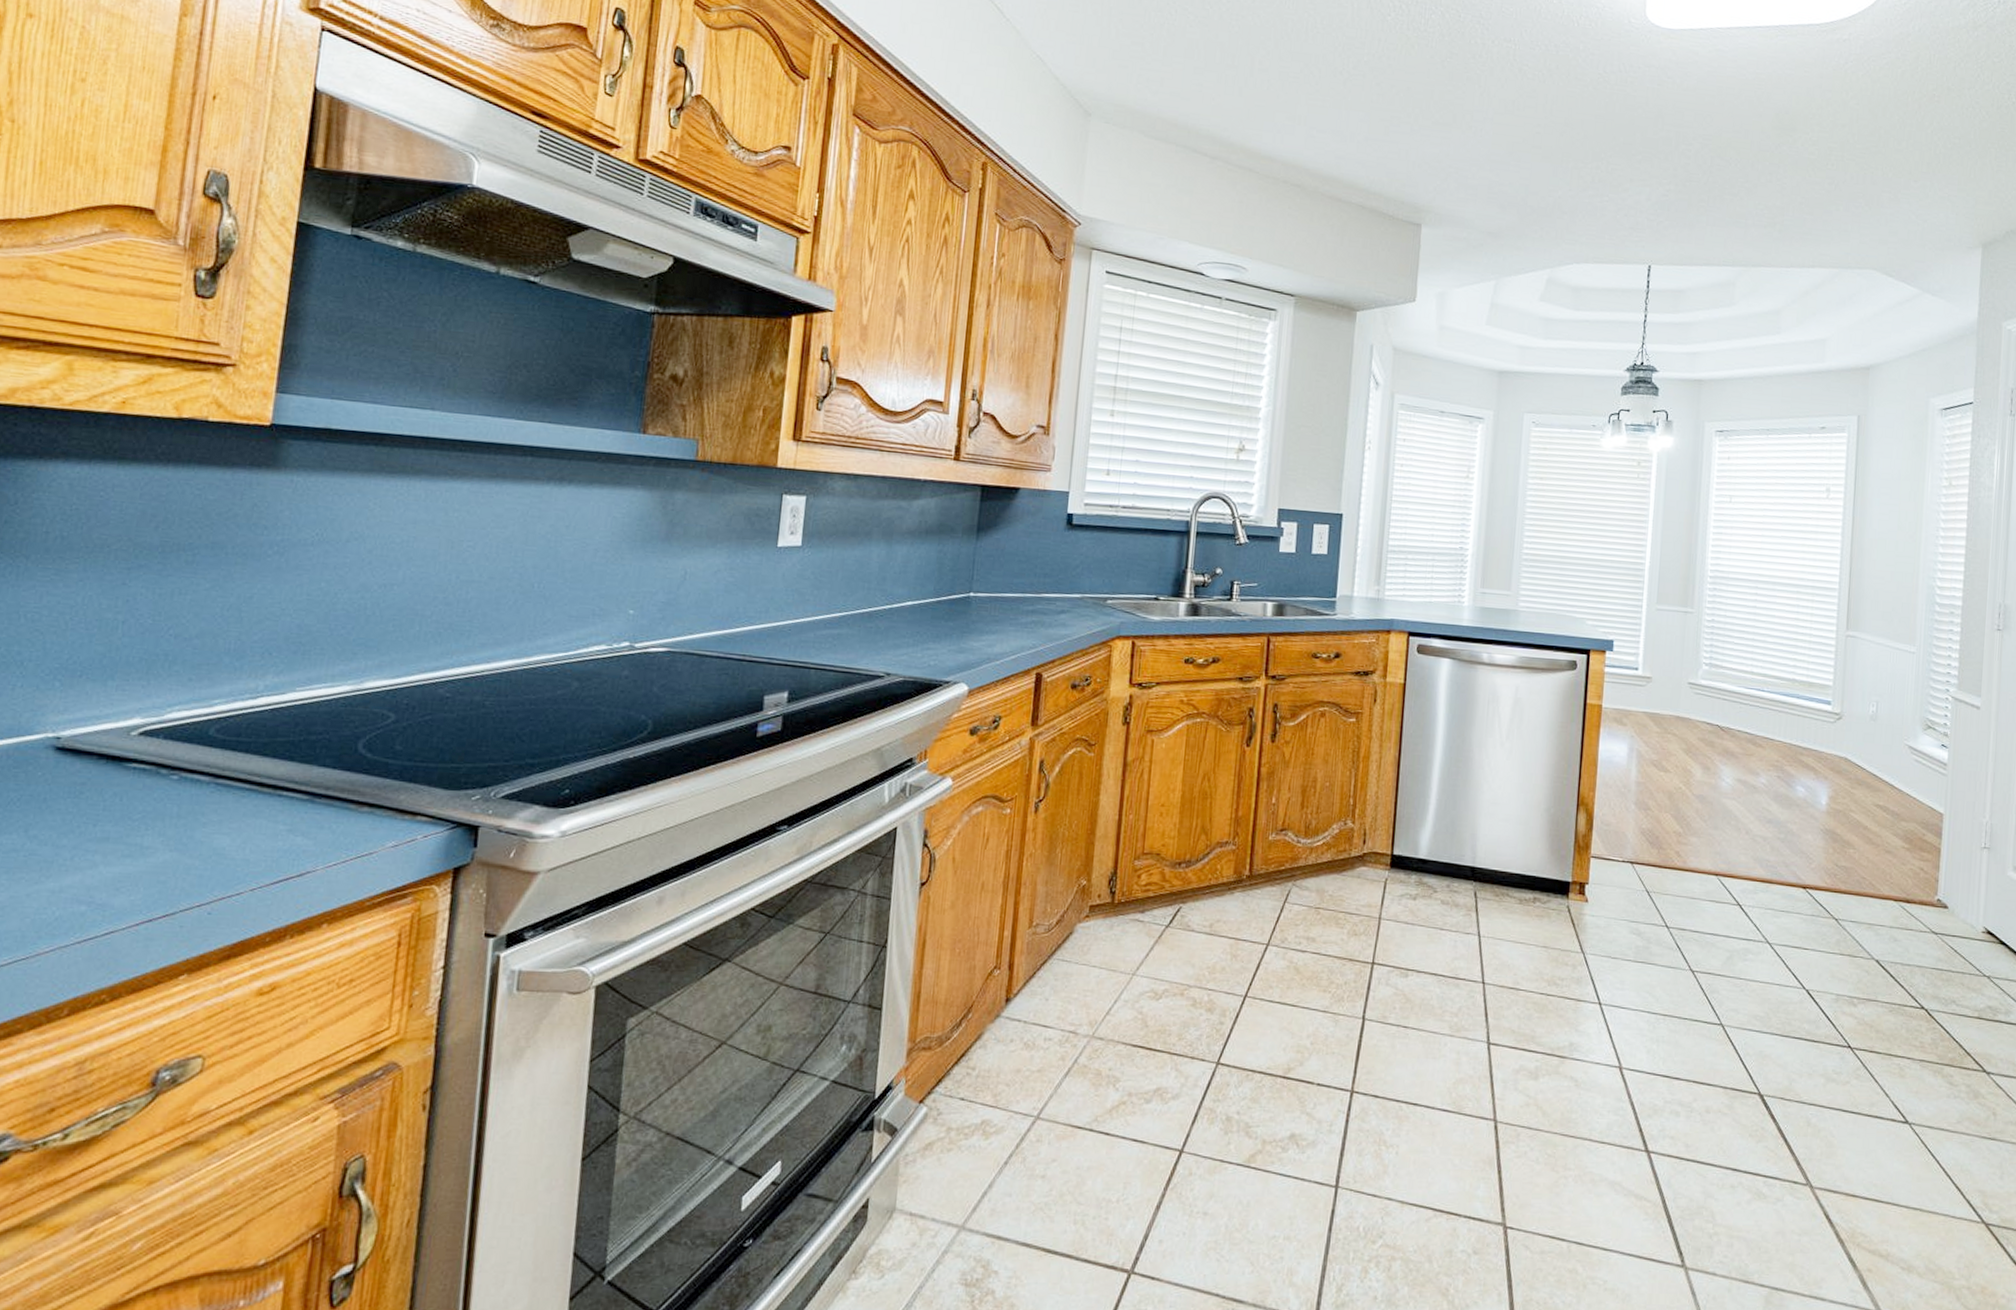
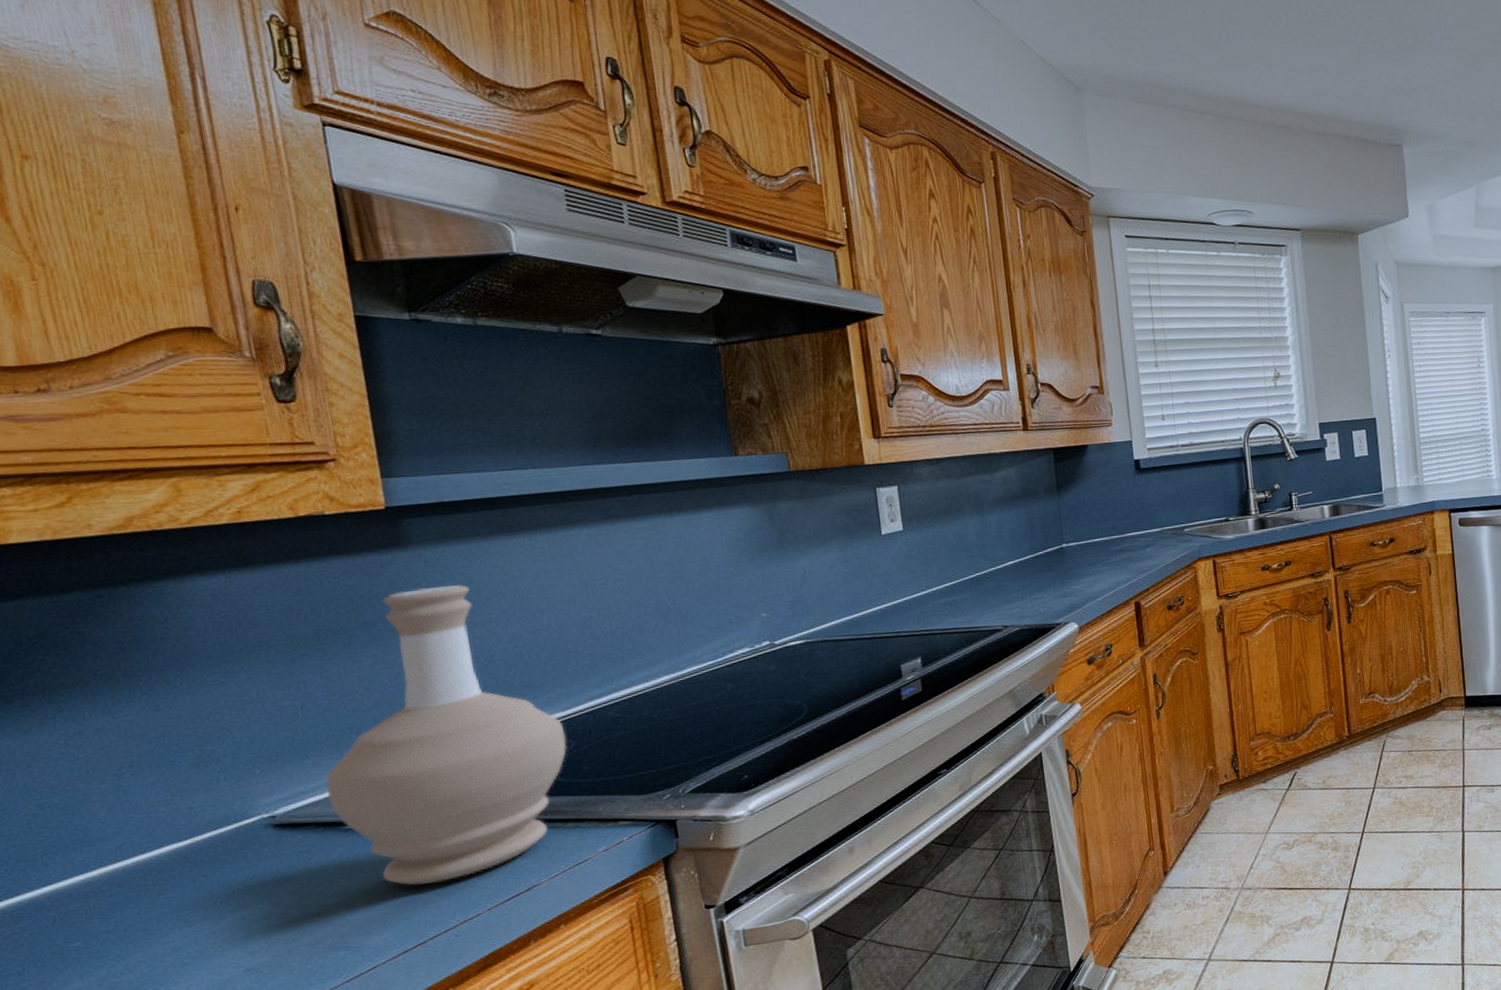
bottle: none [120,516,388,847] -> present [326,585,568,886]

